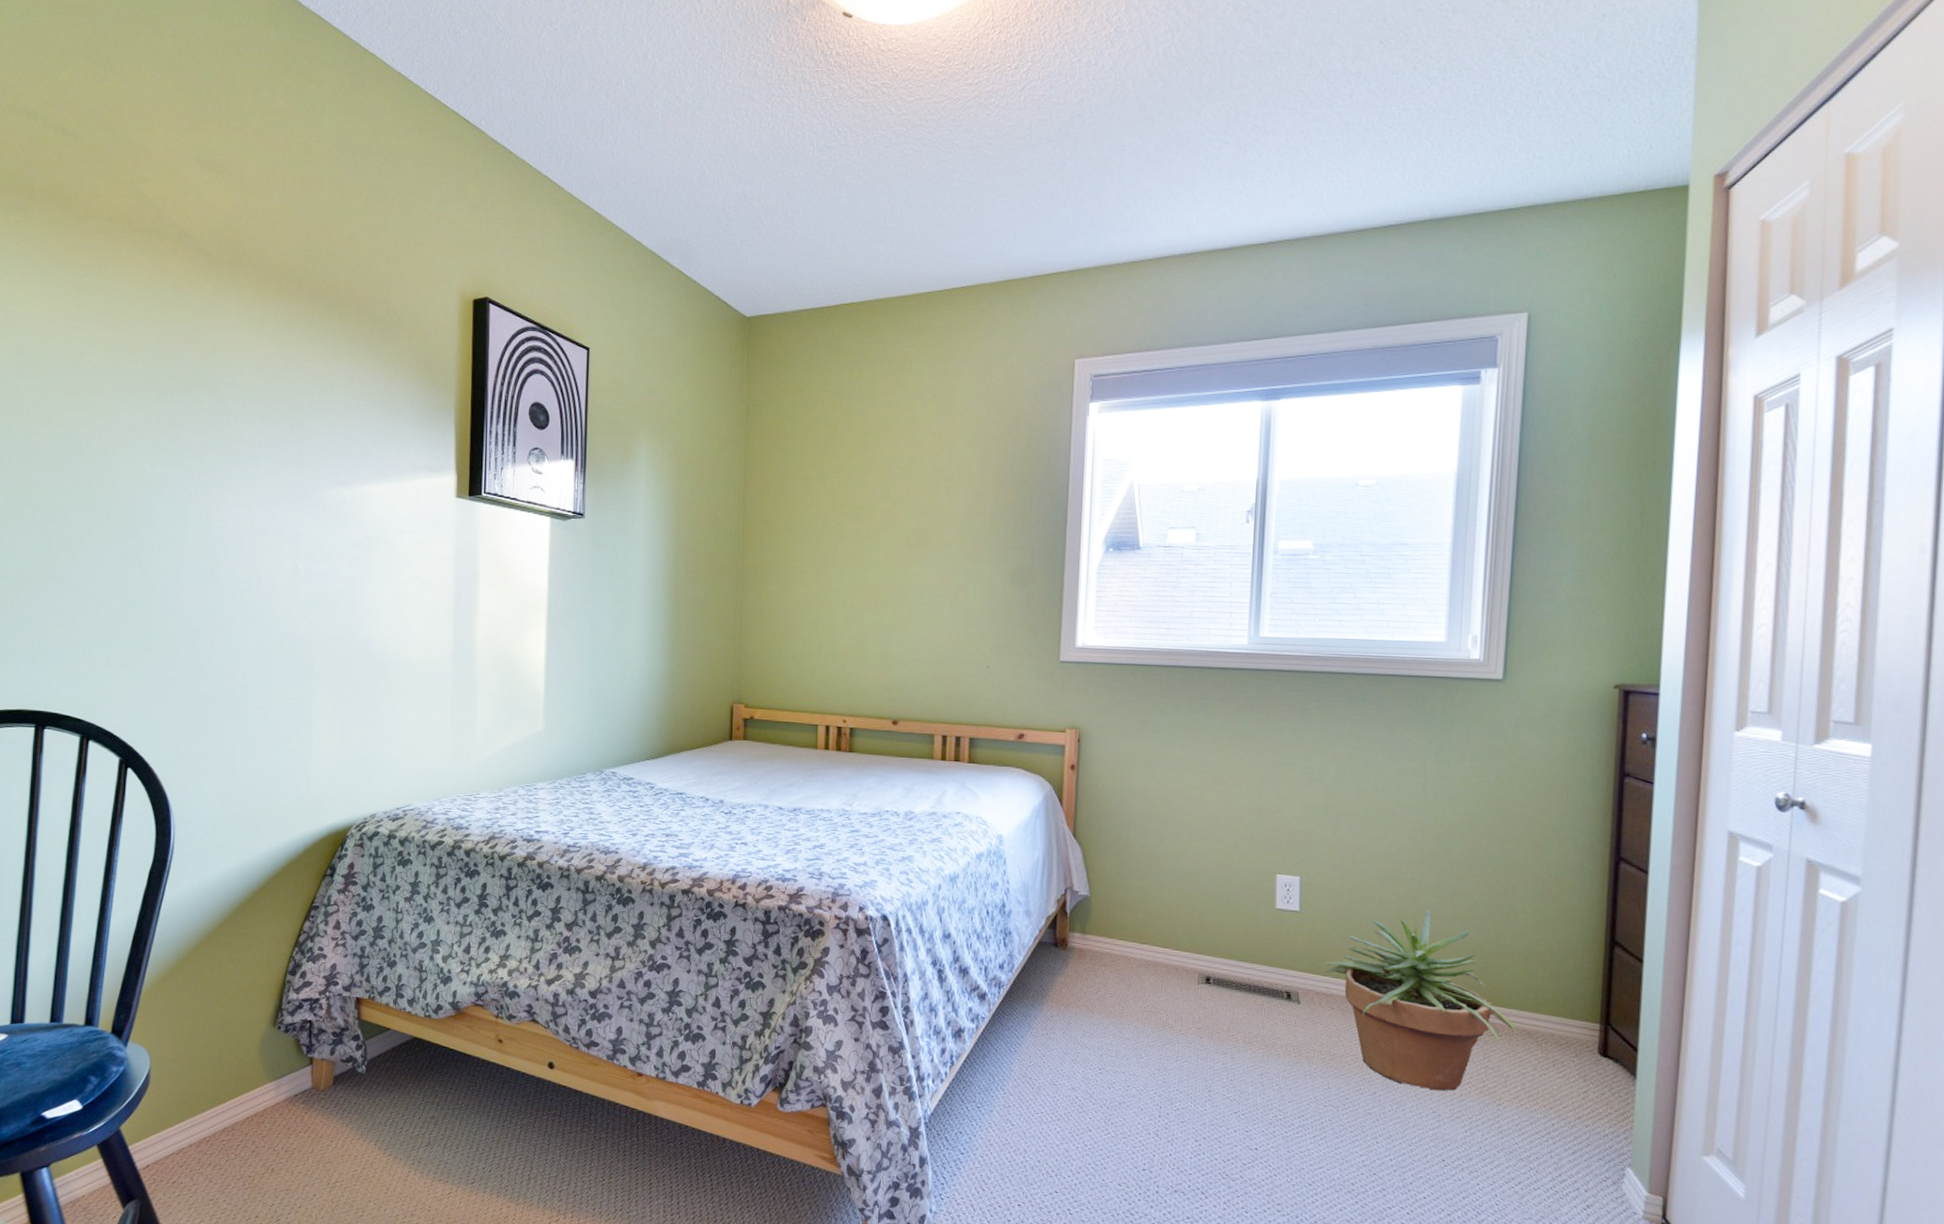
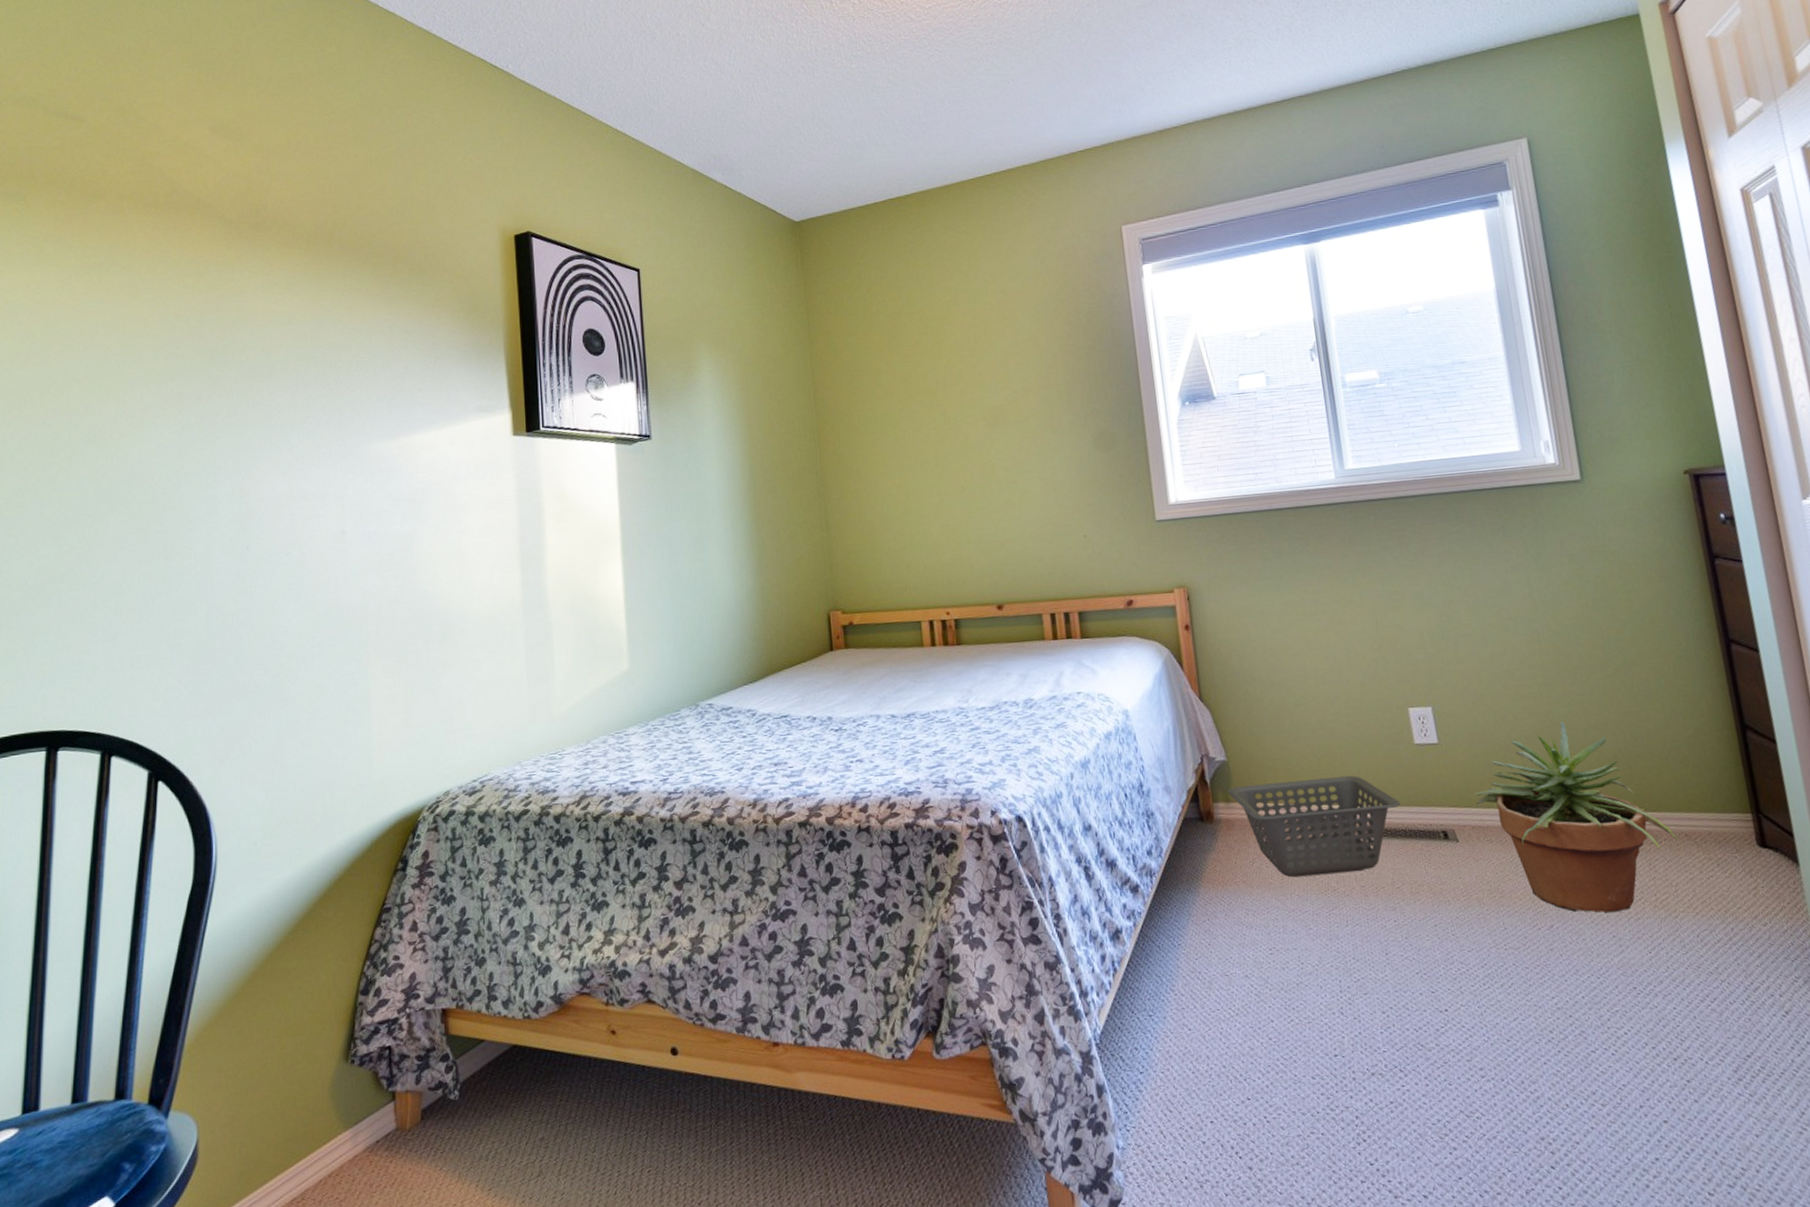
laundry basket: none [1085,920,1250,1015] -> present [1227,775,1400,878]

